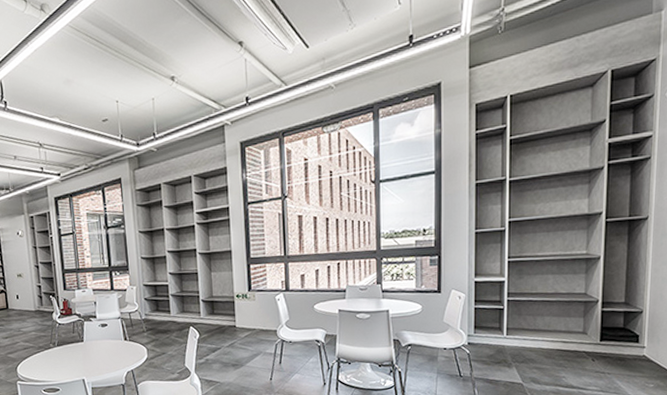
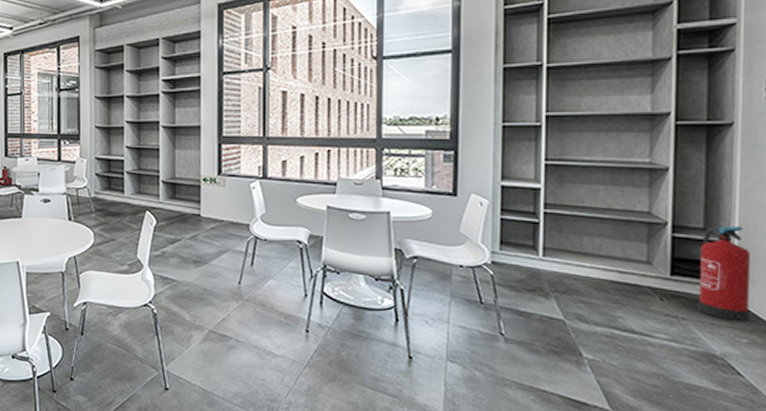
fire extinguisher: none [619,299,657,372] -> present [698,226,750,322]

